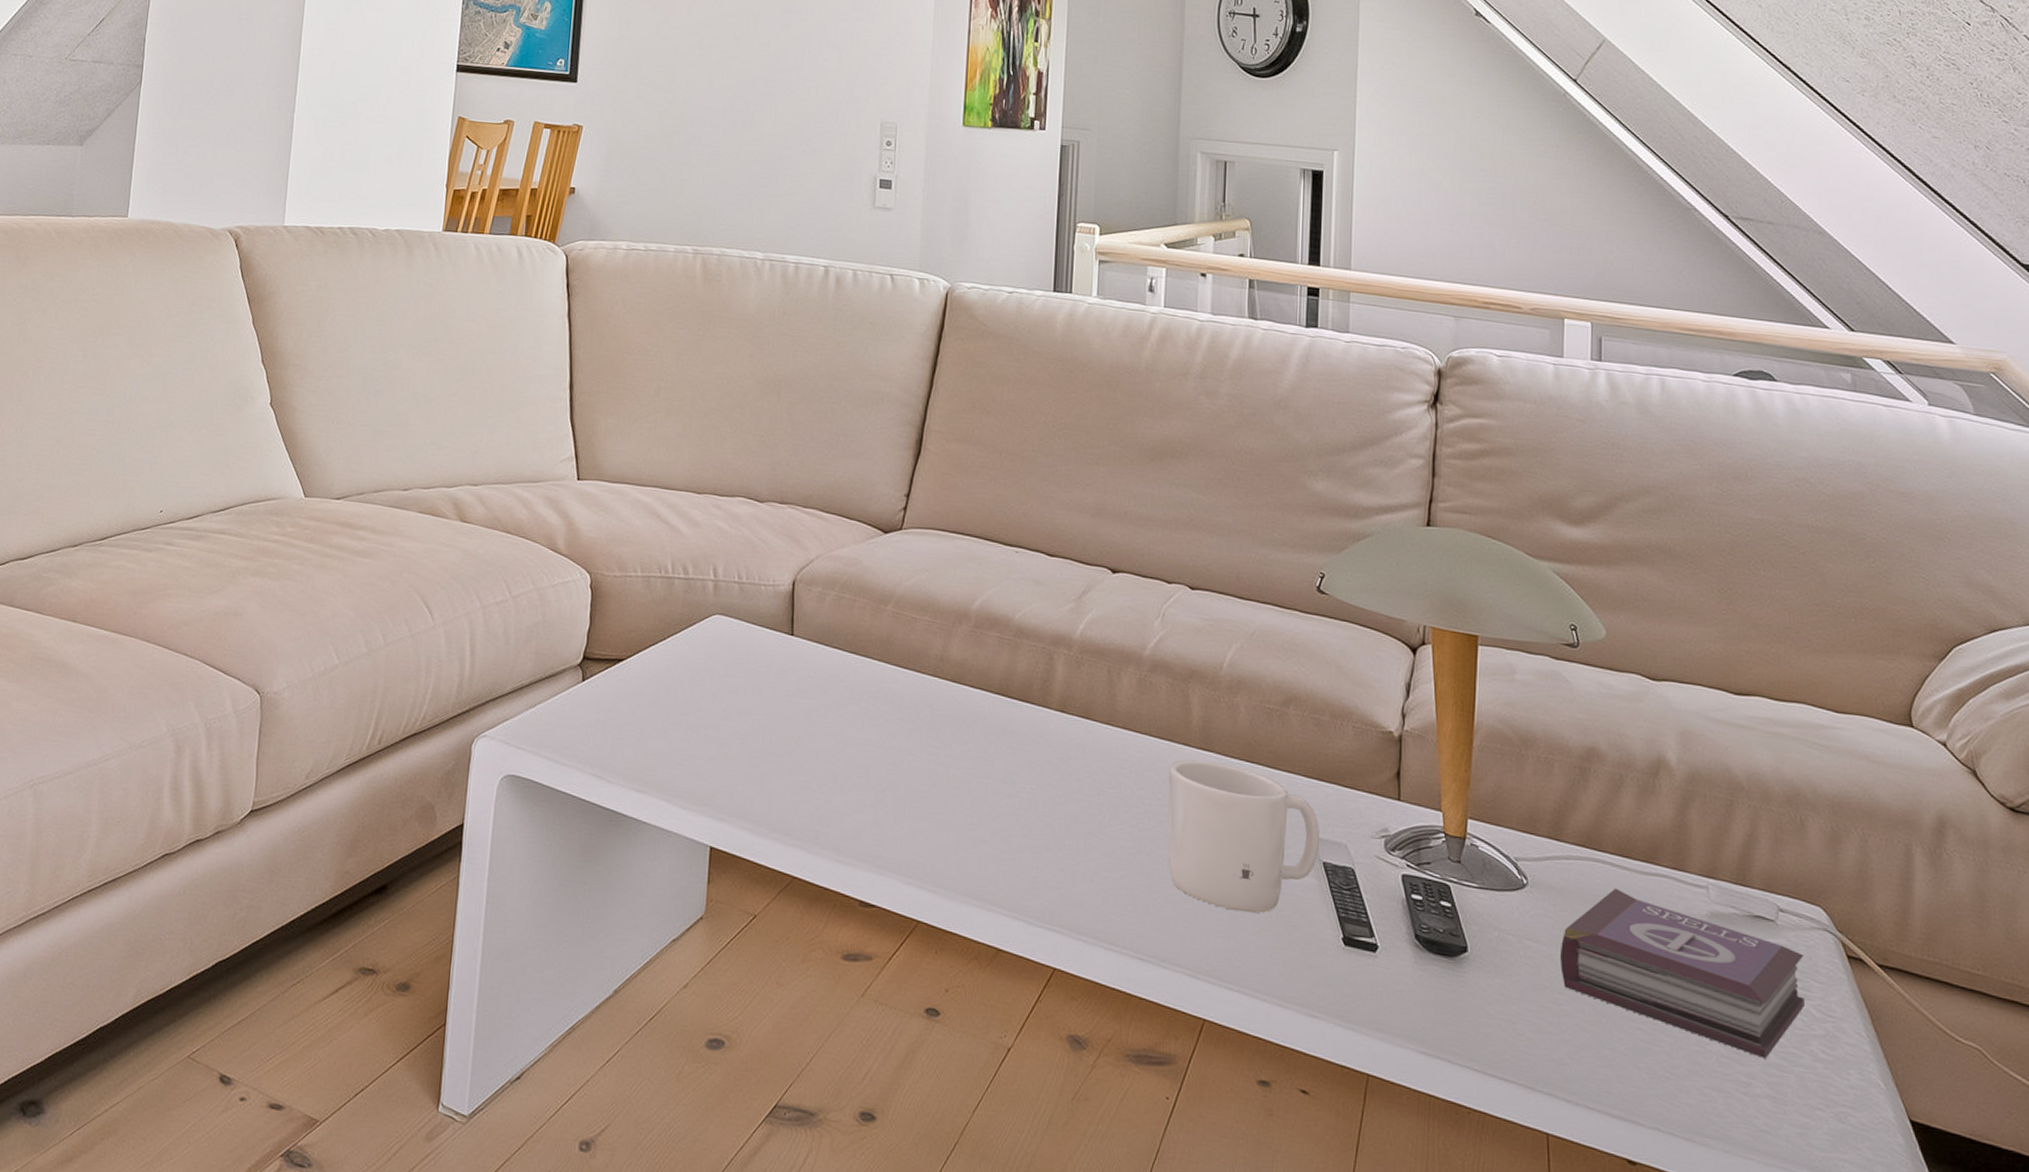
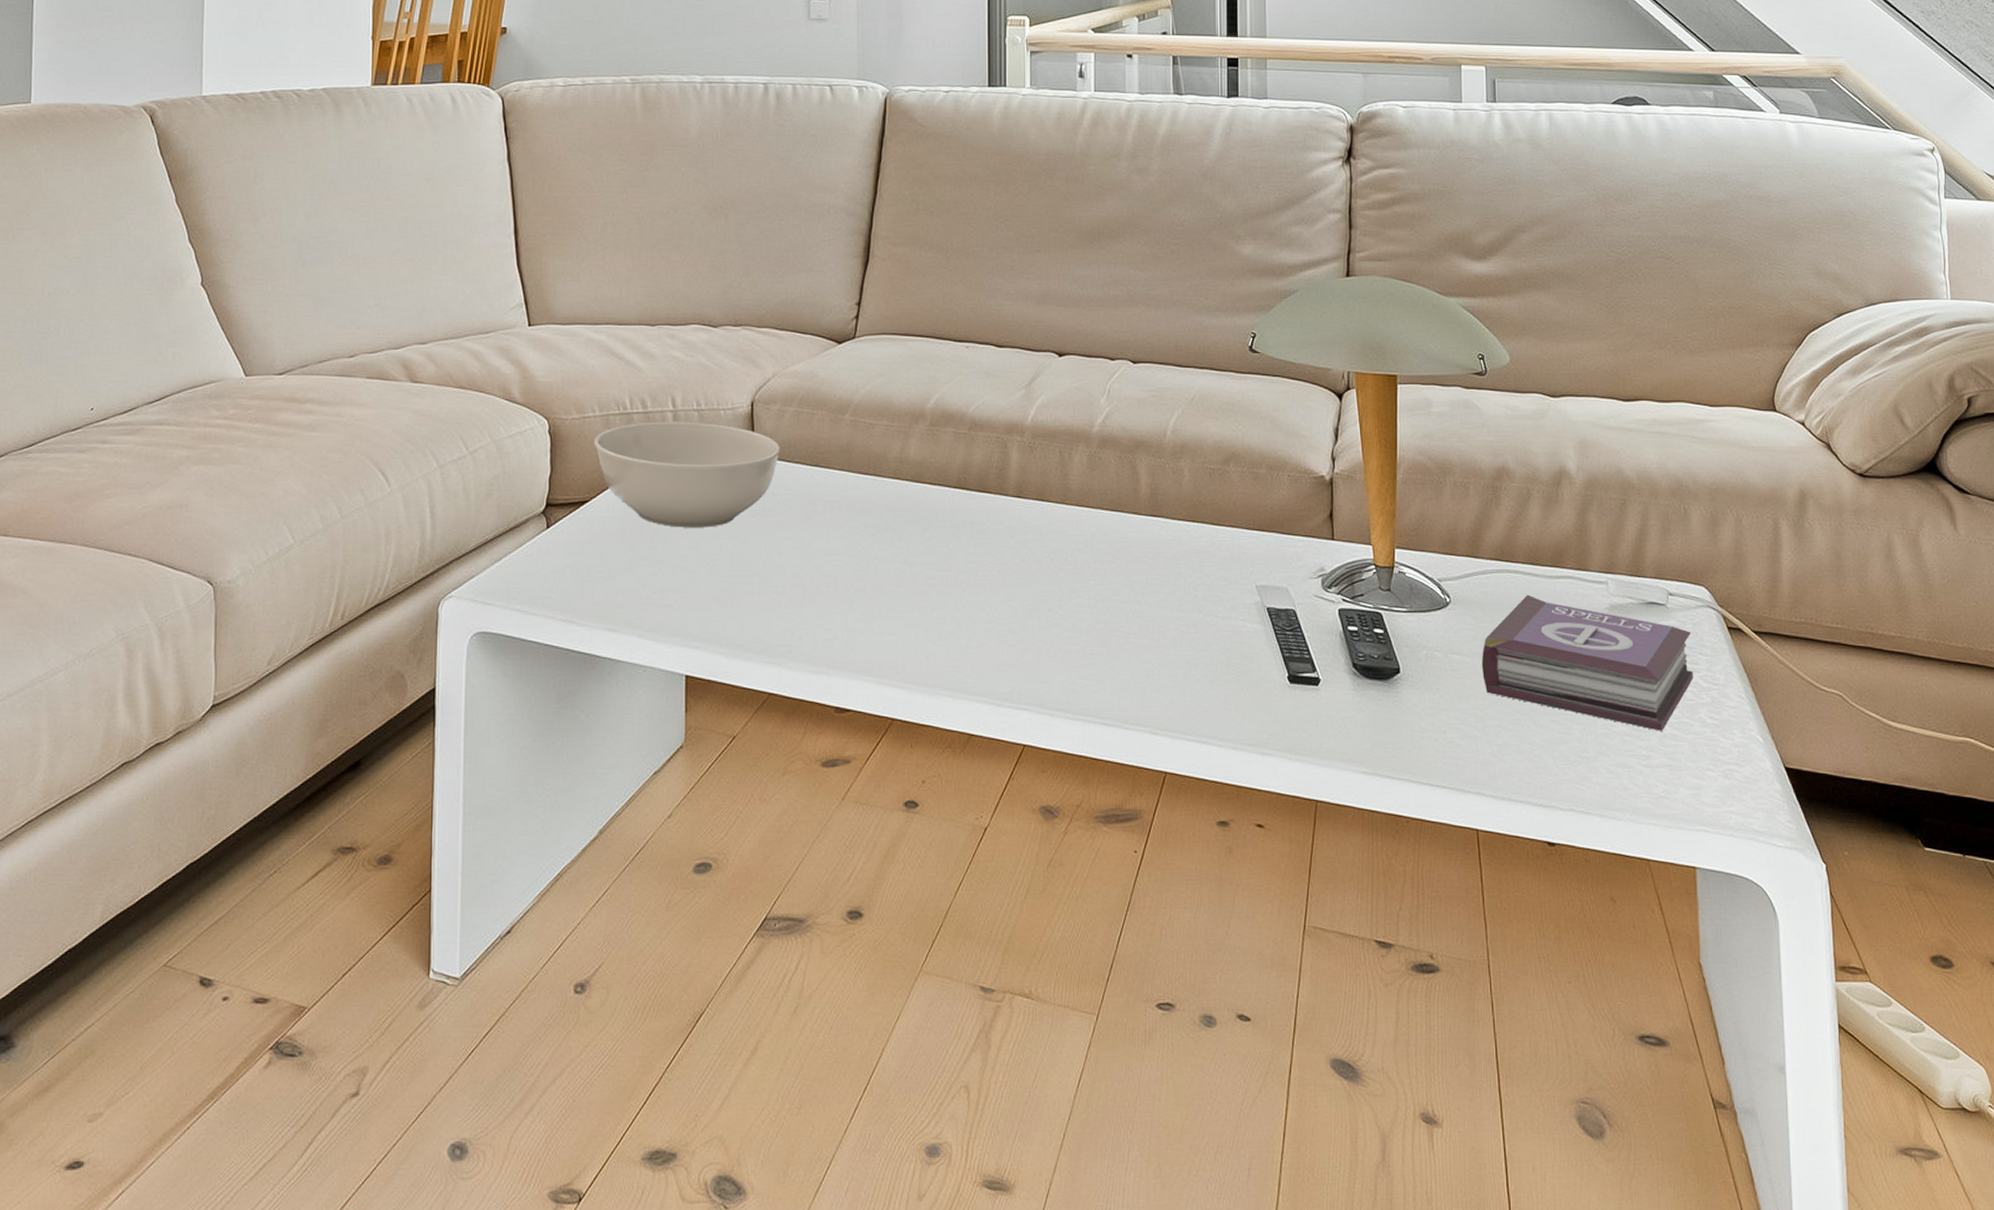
bowl: none [633,588,820,702] -> present [593,422,781,528]
mug: present [1167,759,1320,914] -> none [1121,527,1264,666]

